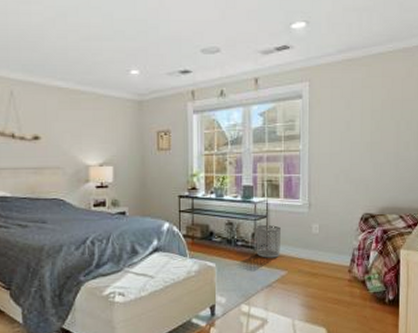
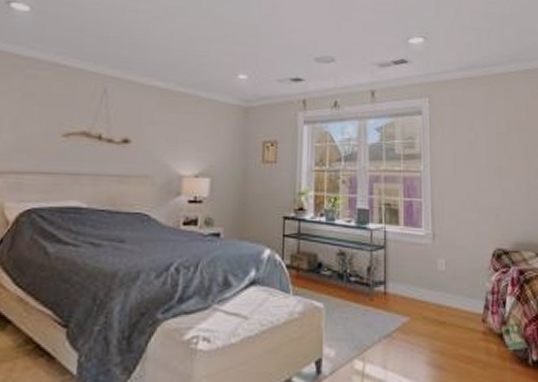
waste bin: present [256,225,282,258] -> none [372,258,402,299]

